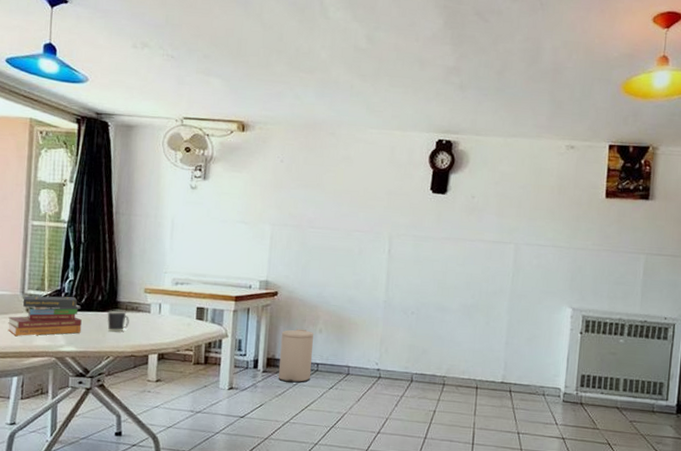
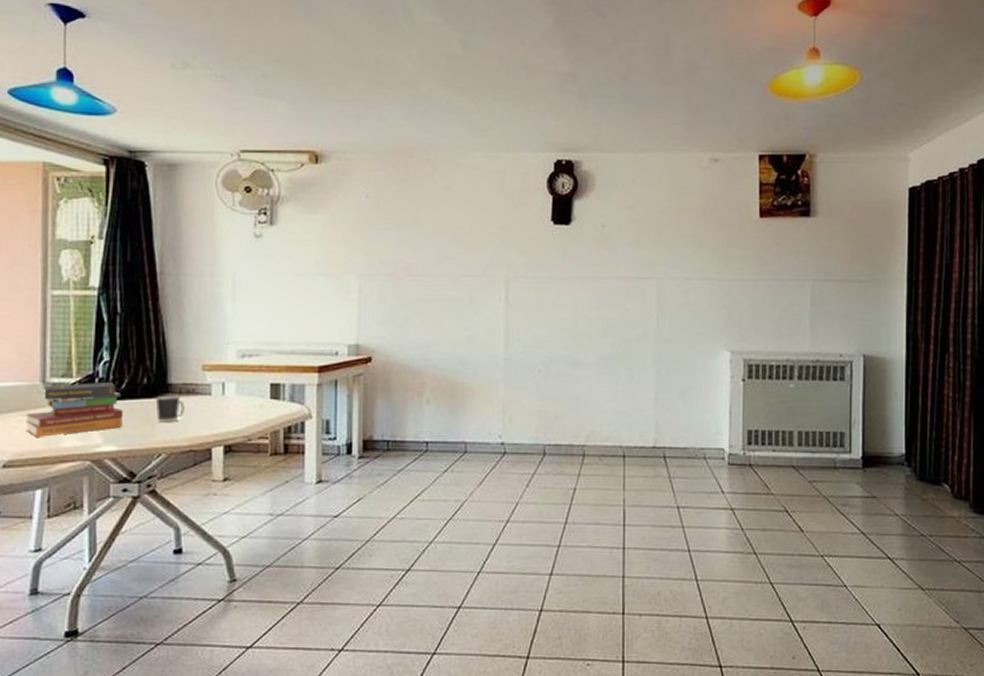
pedal bin: present [278,328,314,384] -> none [378,401,420,470]

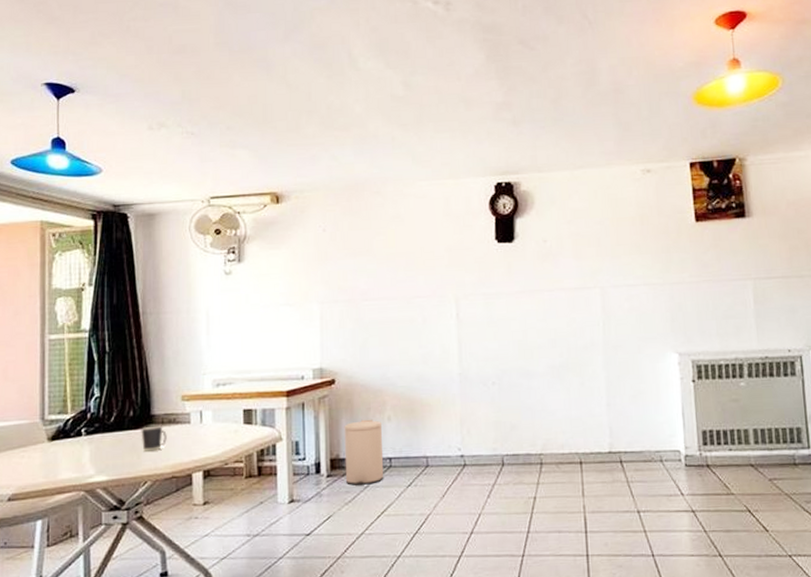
books: present [25,381,123,438] -> none [27,415,112,472]
pedal bin: none [378,401,420,470] -> present [344,419,384,487]

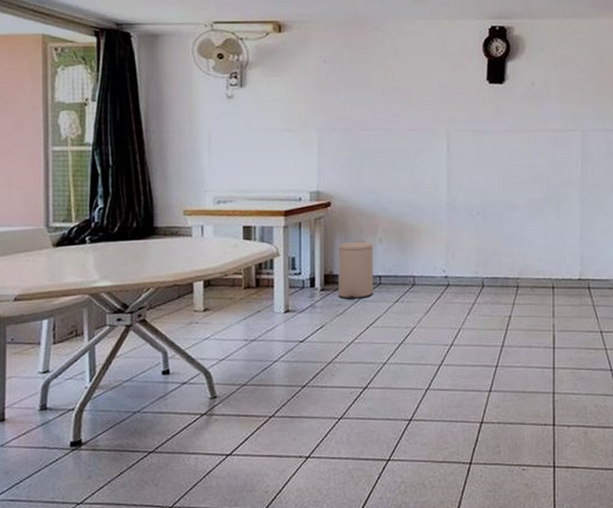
mug: present [141,425,167,452] -> none [144,237,169,261]

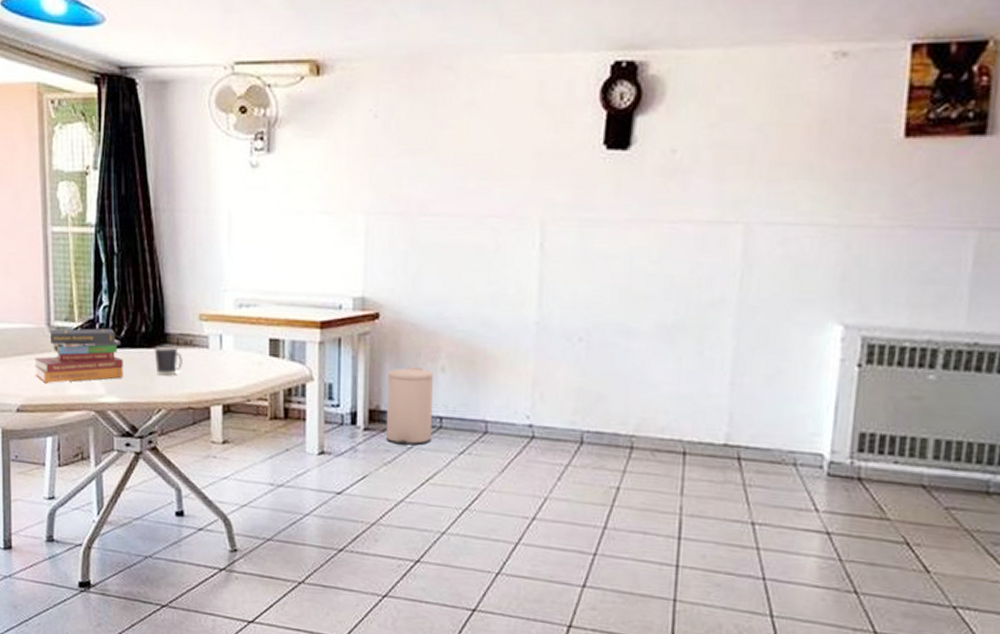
books: none [33,225,116,275] -> present [34,328,123,384]
mug: none [144,237,169,261] -> present [154,346,183,376]

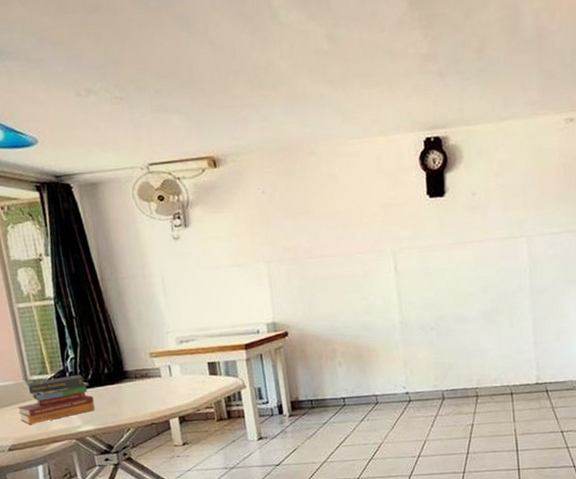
mug: present [154,346,183,376] -> none [117,380,142,403]
pedal bin: present [385,366,434,446] -> none [300,365,340,423]

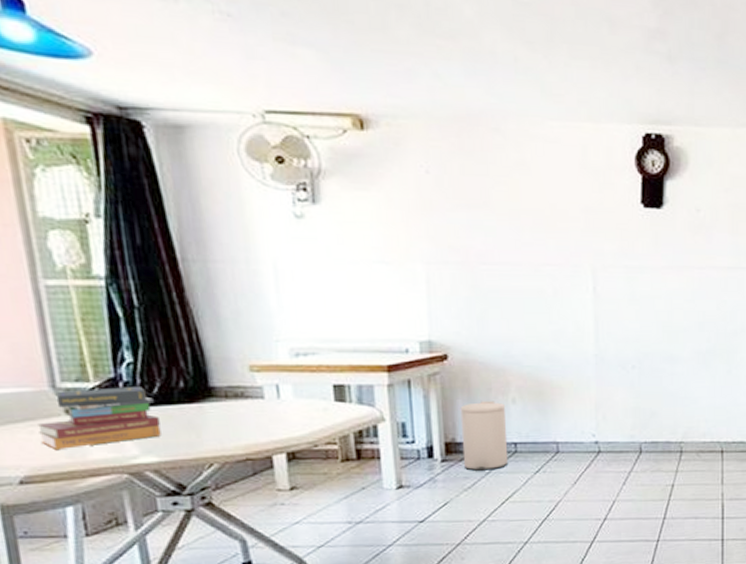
pedal bin: none [300,365,340,423] -> present [460,400,509,472]

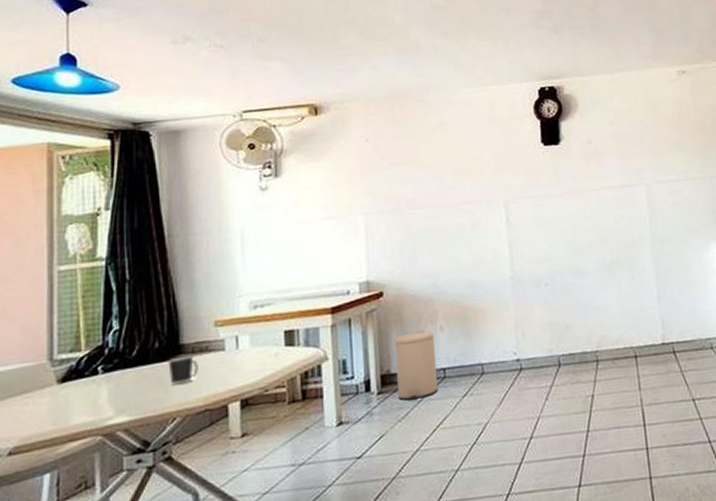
books: present [38,385,161,451] -> none [32,350,135,419]
mug: none [197,400,235,430] -> present [168,355,198,385]

